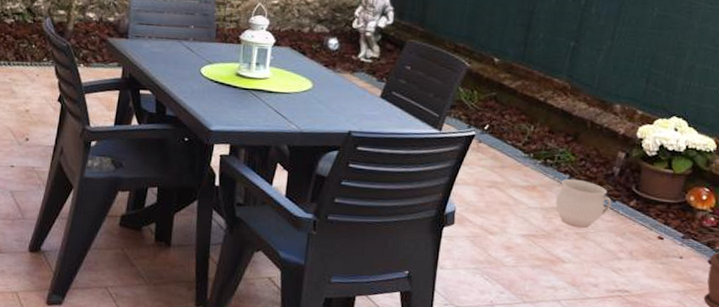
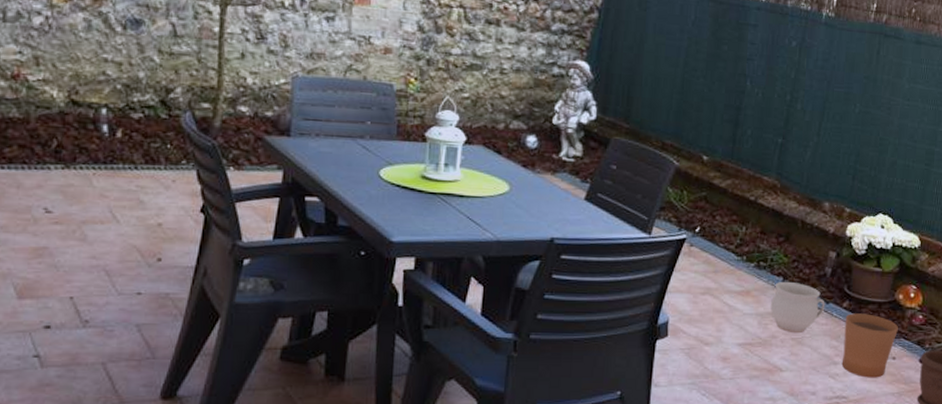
planter: none [626,212,687,276] -> present [841,313,898,378]

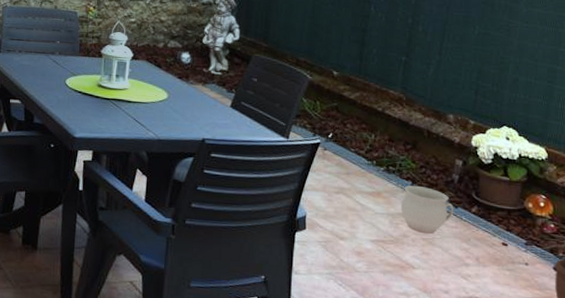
planter: present [841,313,898,378] -> none [473,218,529,282]

